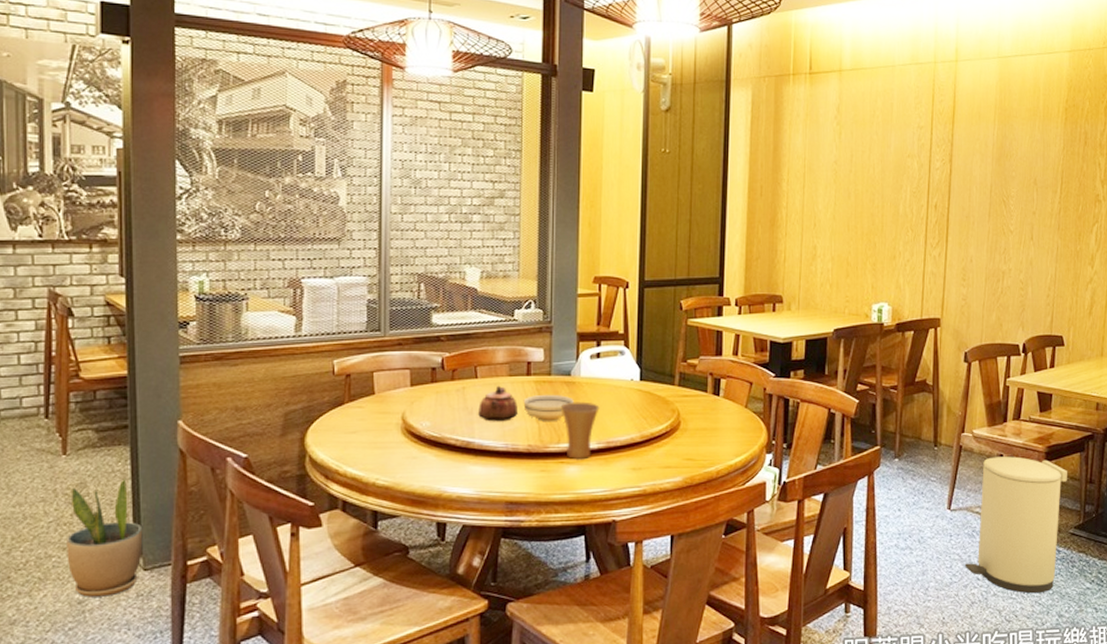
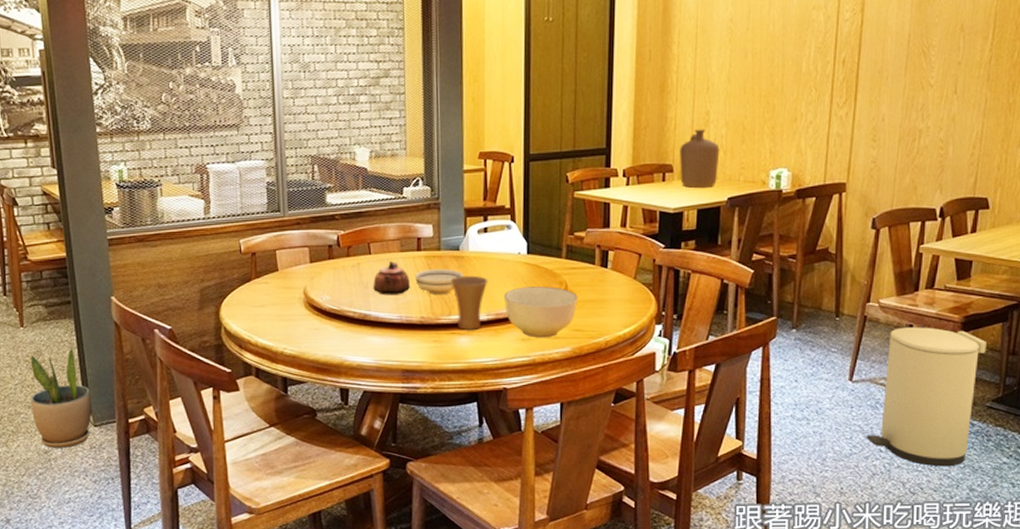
bowl: none [614,414,691,466] -> present [503,286,578,337]
water jug: none [789,262,826,320] -> present [680,129,720,189]

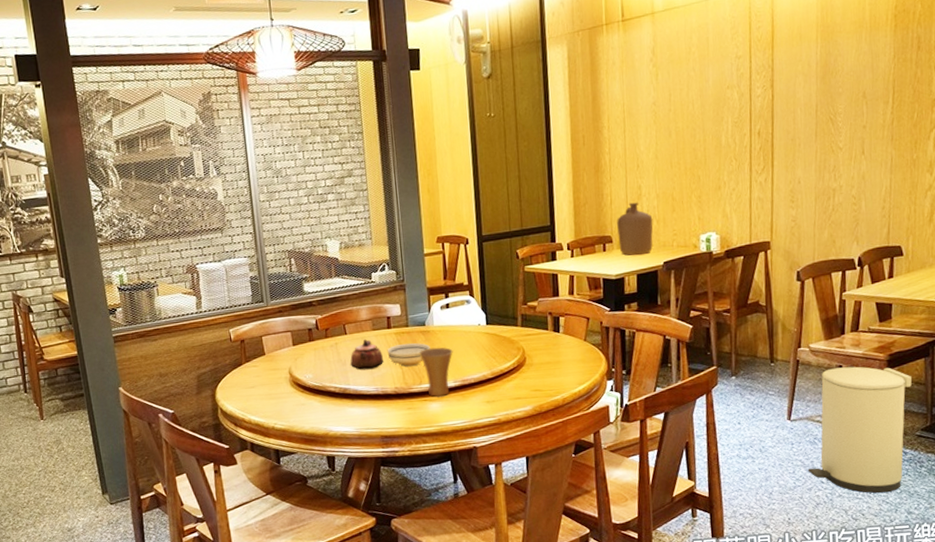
potted plant: present [30,346,92,448] -> none [50,434,108,526]
bowl: present [503,286,578,337] -> none [467,352,535,399]

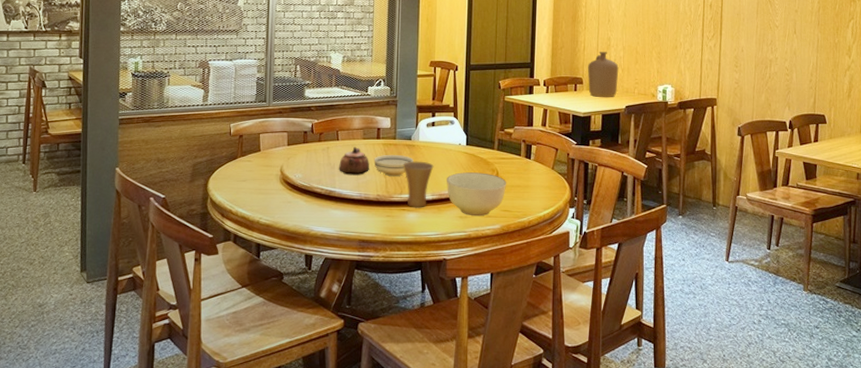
bowl: none [467,352,535,399] -> present [446,172,507,215]
pedal bin: present [807,366,912,493] -> none [742,217,833,338]

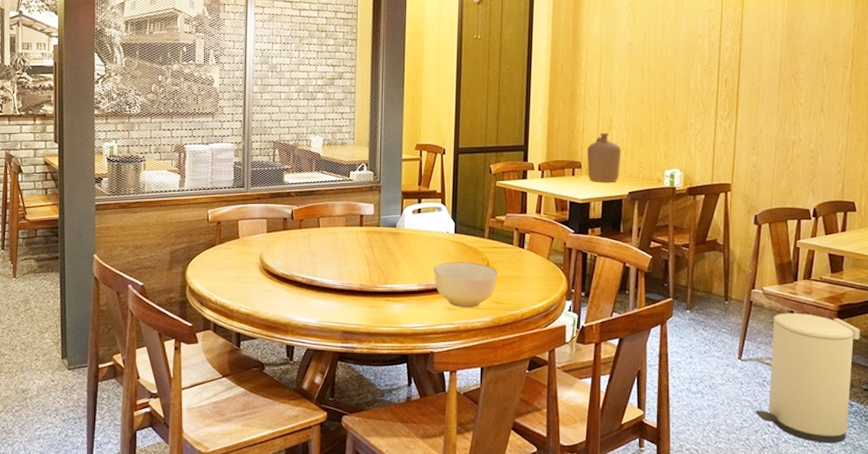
teapot: present [339,146,369,176] -> none [320,234,352,264]
bowl: present [374,154,414,176] -> none [357,242,399,265]
cup: present [403,161,434,208] -> none [387,249,420,299]
pedal bin: none [742,217,833,338] -> present [755,313,860,444]

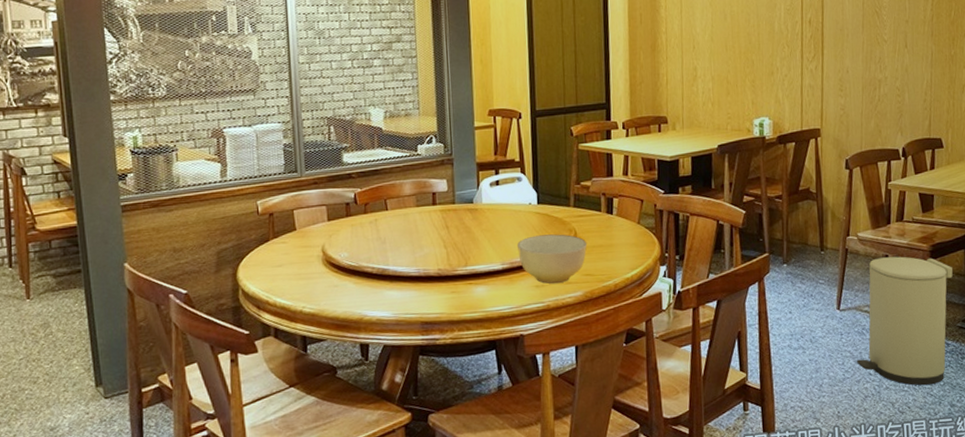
water jug: present [587,133,621,183] -> none [672,83,708,138]

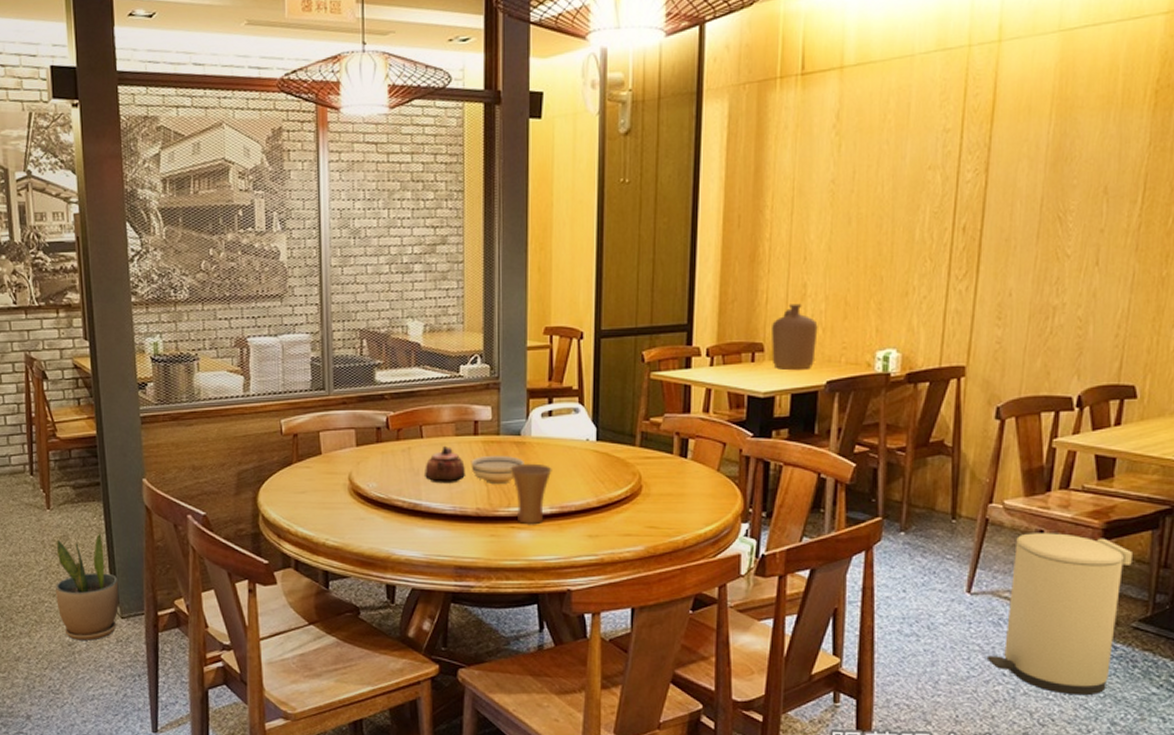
potted plant: none [36,316,102,425] -> present [56,531,119,641]
teapot: none [390,215,427,250] -> present [425,445,465,484]
bowl: none [431,221,478,247] -> present [470,455,524,484]
cup: none [465,226,502,280] -> present [510,463,552,525]
bowl: present [516,234,587,284] -> none [569,477,654,534]
water jug: none [672,83,708,138] -> present [772,303,818,371]

